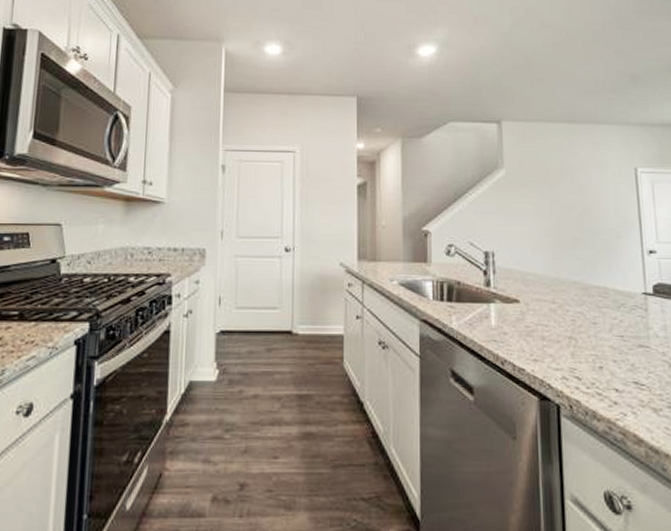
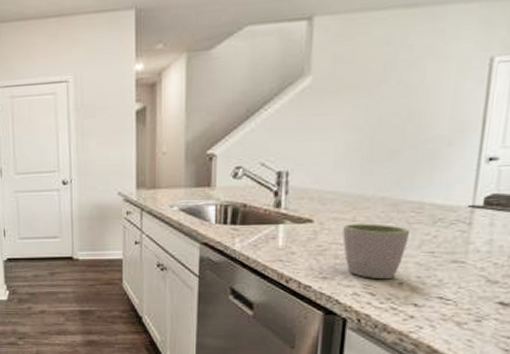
mug: none [546,306,601,363] -> present [342,223,409,280]

